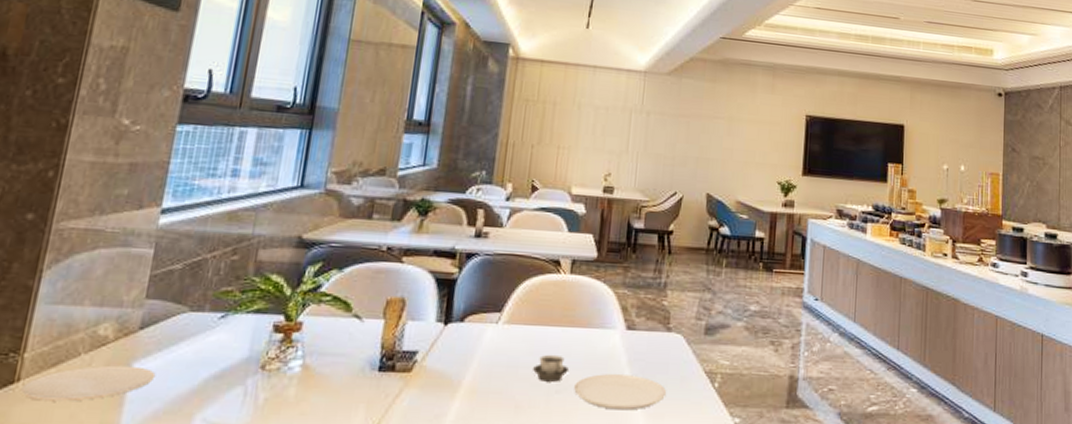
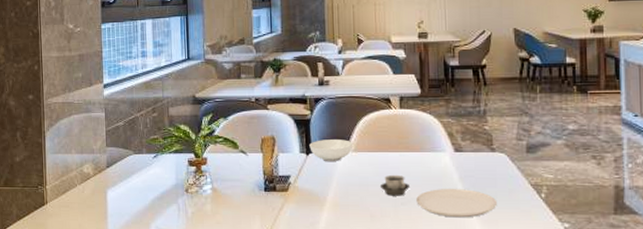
plate: present [21,365,156,402] -> none [49,192,122,216]
bowl: none [450,306,507,335] -> present [309,140,353,161]

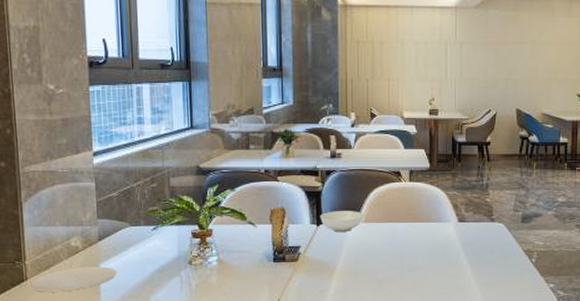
plate: none [49,192,122,216] -> present [30,266,117,292]
cup: present [379,174,411,196] -> none [388,243,417,264]
plate: present [416,189,498,218] -> none [422,256,494,282]

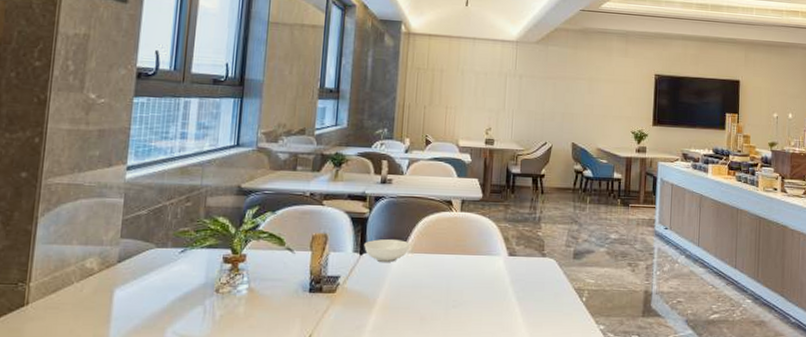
plate: present [30,266,117,292] -> none [30,291,134,320]

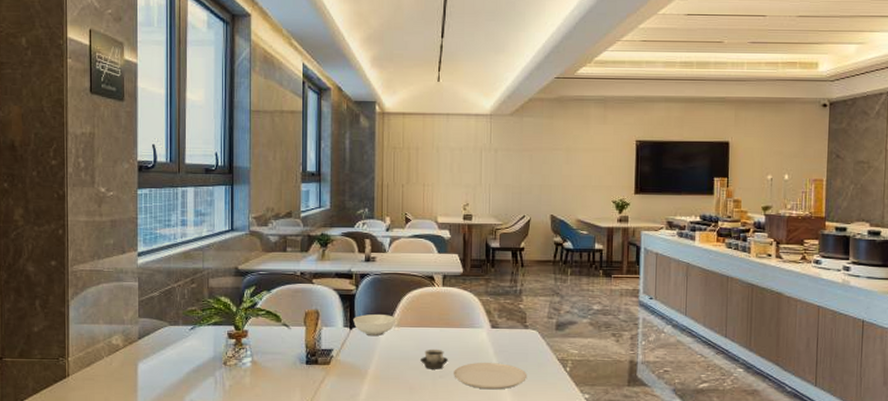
cup: none [432,276,464,299] -> present [419,349,449,369]
plate: none [467,292,544,321] -> present [454,363,528,390]

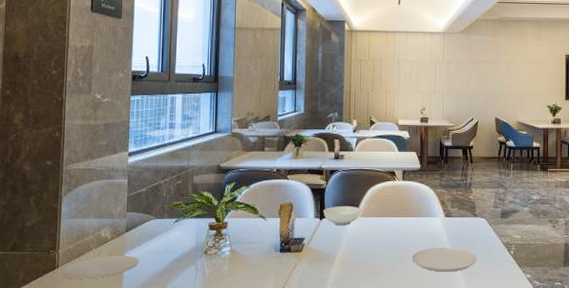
plate: none [71,364,155,390] -> present [60,255,140,279]
cup: present [419,349,449,369] -> none [382,236,408,255]

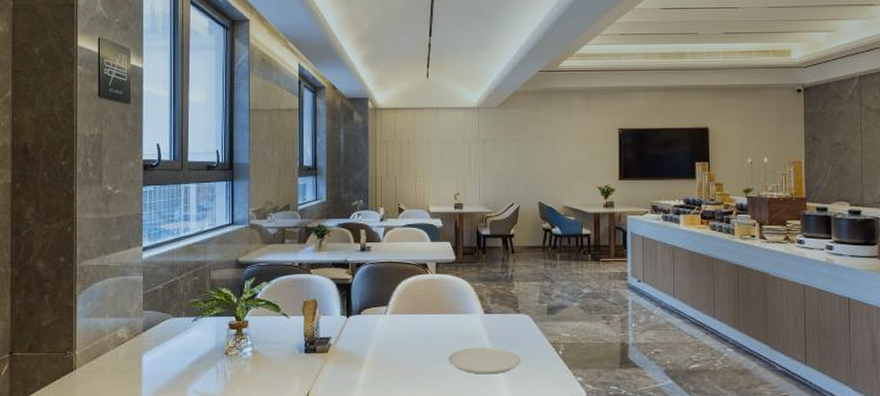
plate: present [60,255,140,279] -> none [78,356,158,382]
bowl: present [323,206,362,225] -> none [350,302,392,323]

